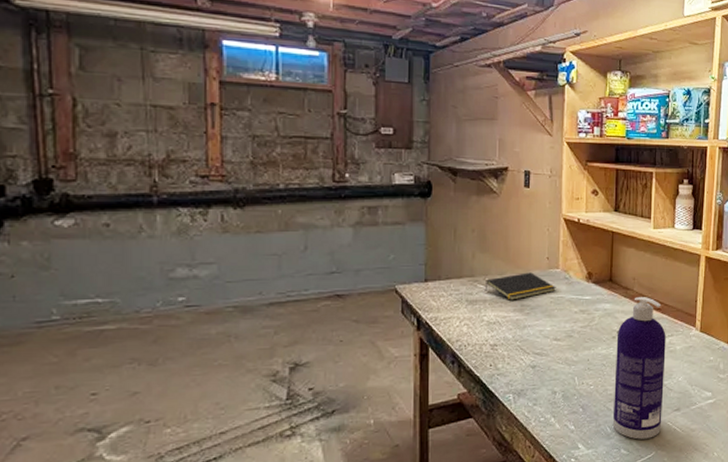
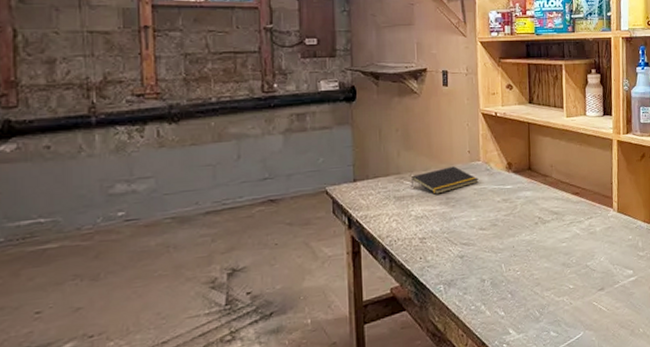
spray bottle: present [612,297,666,440] -> none [539,182,588,321]

